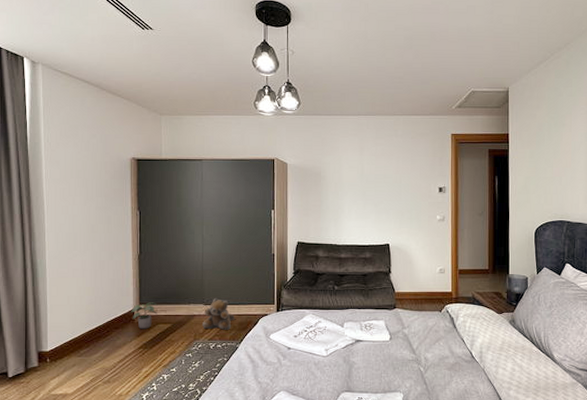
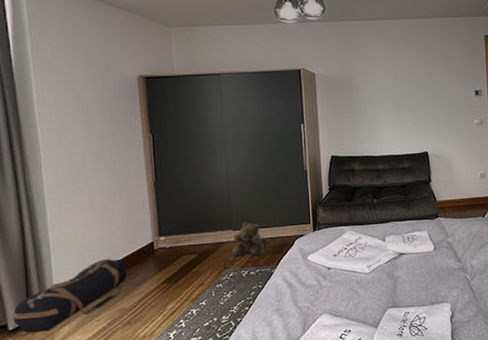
duffel bag: none [12,321,111,382] -> present [12,258,129,333]
potted plant: present [131,302,158,329] -> none [149,232,181,263]

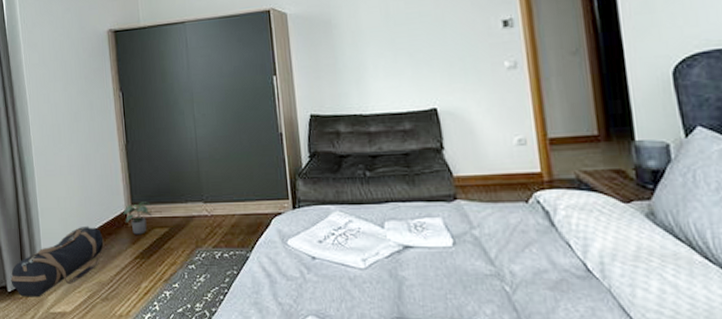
potted plant: none [149,232,181,263] -> present [123,201,152,235]
teddy bear: present [232,222,268,256] -> none [204,194,242,234]

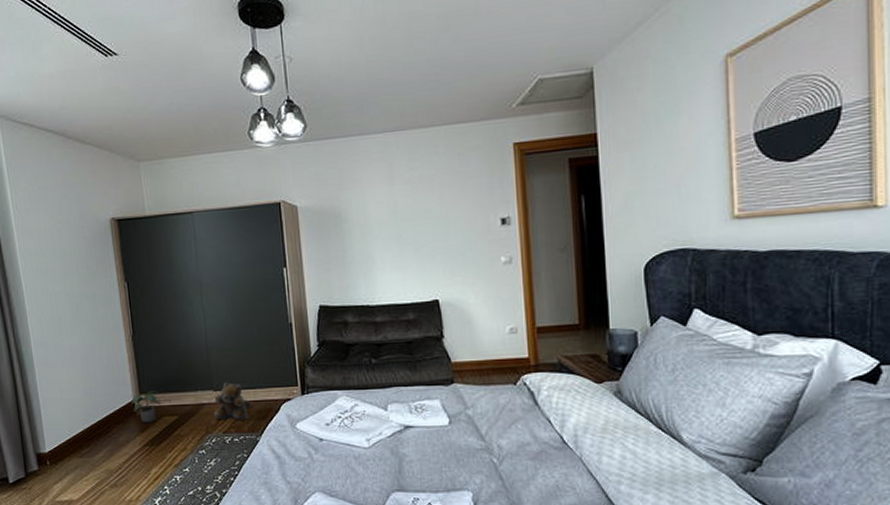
duffel bag: present [10,225,105,297] -> none [12,415,112,488]
teddy bear: none [204,194,242,234] -> present [214,382,252,420]

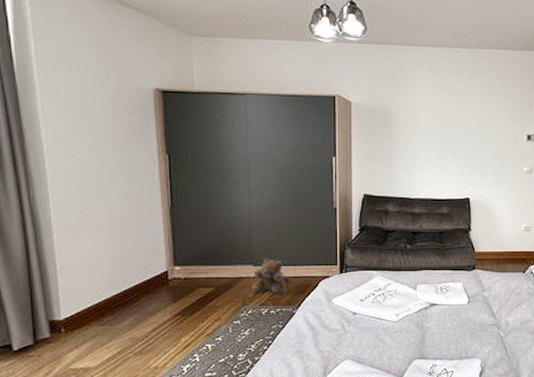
potted plant: present [130,391,161,423] -> none [163,263,197,294]

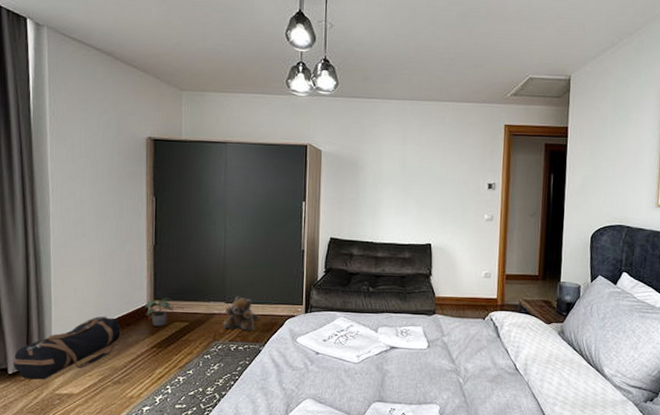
duffel bag: none [17,284,141,355] -> present [13,316,122,380]
potted plant: none [163,263,197,294] -> present [144,298,174,327]

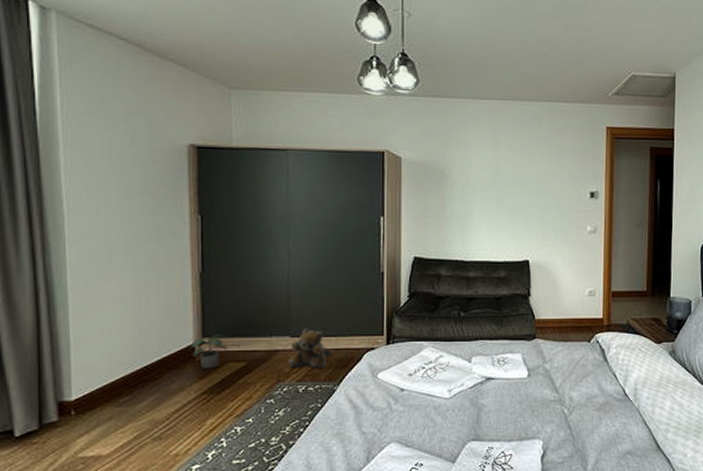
duffel bag: present [13,316,122,380] -> none [20,359,163,442]

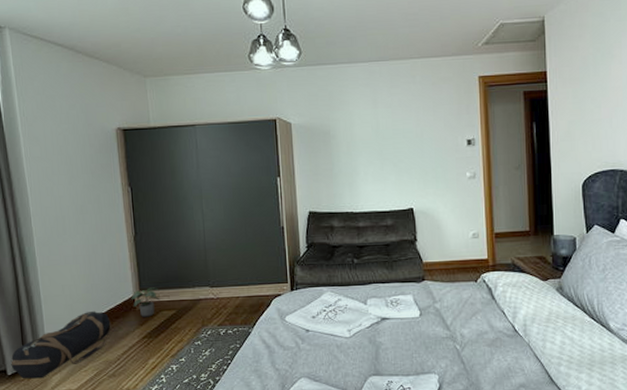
duffel bag: none [20,359,163,442] -> present [10,310,112,379]
teddy bear: present [289,329,332,368] -> none [210,280,246,314]

